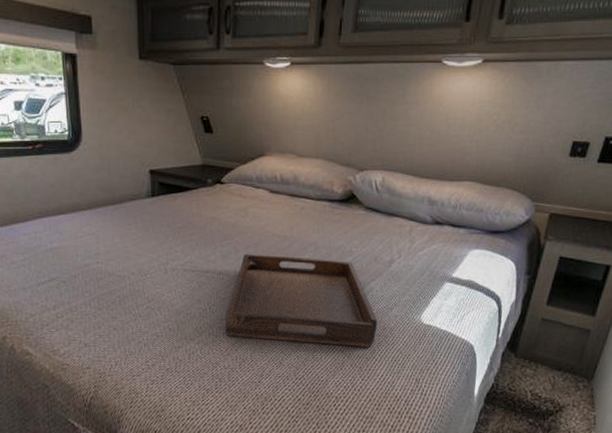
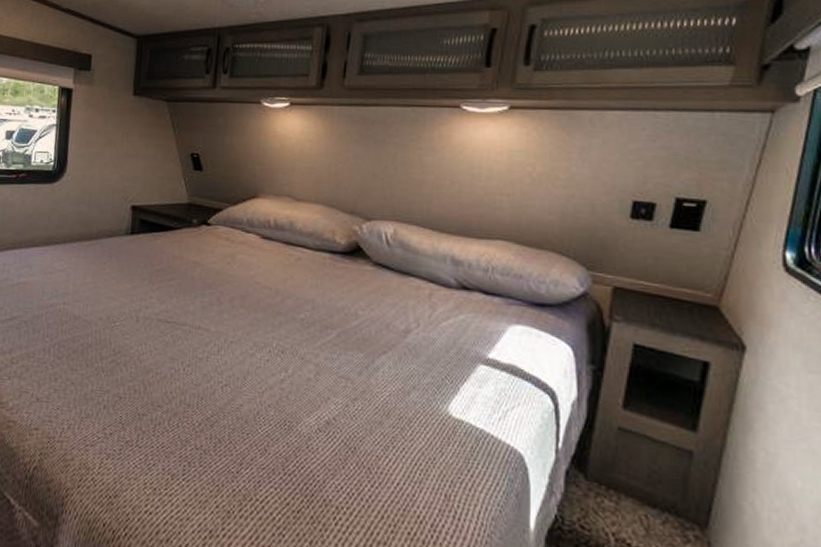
serving tray: present [225,254,378,348] -> none [200,307,391,443]

